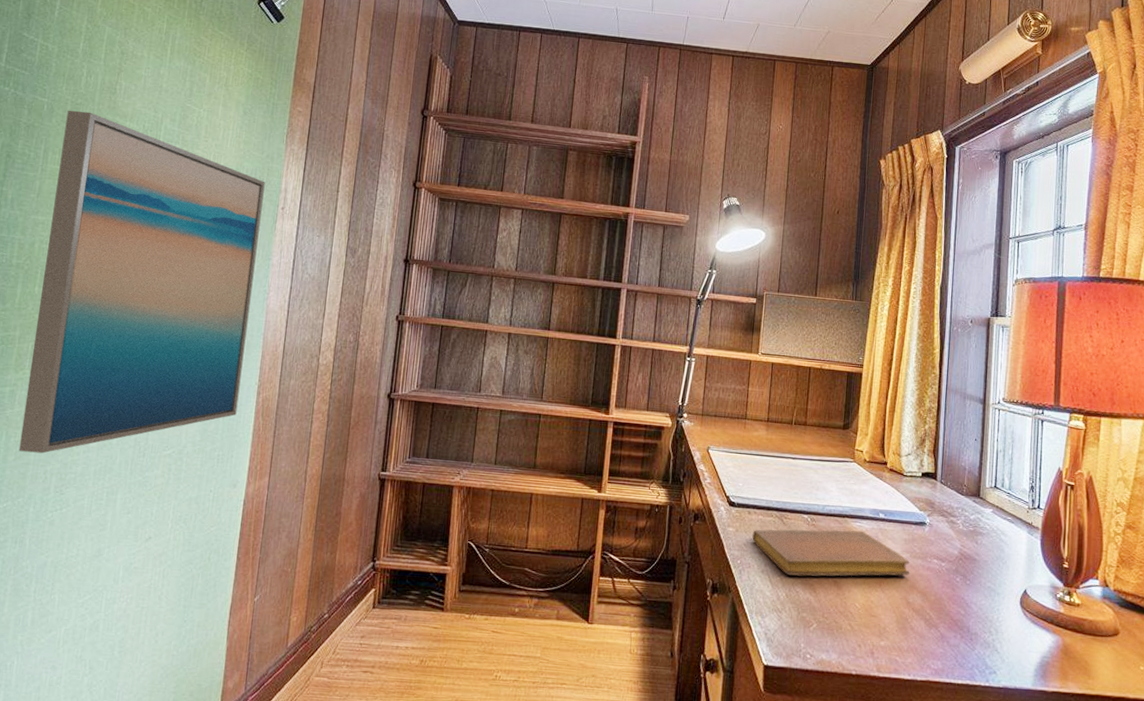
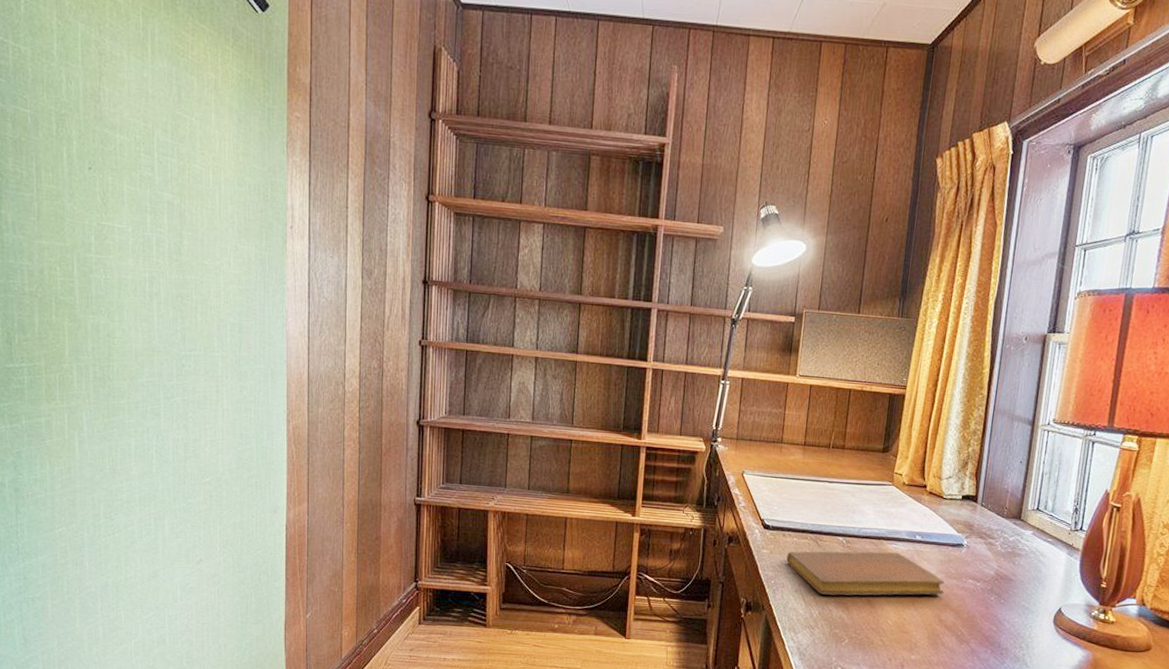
wall art: present [18,110,265,454] -> none [53,122,270,482]

